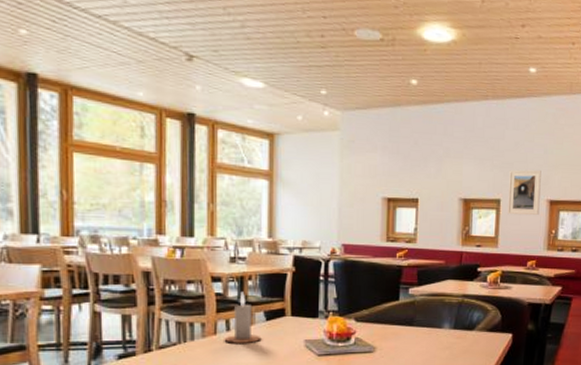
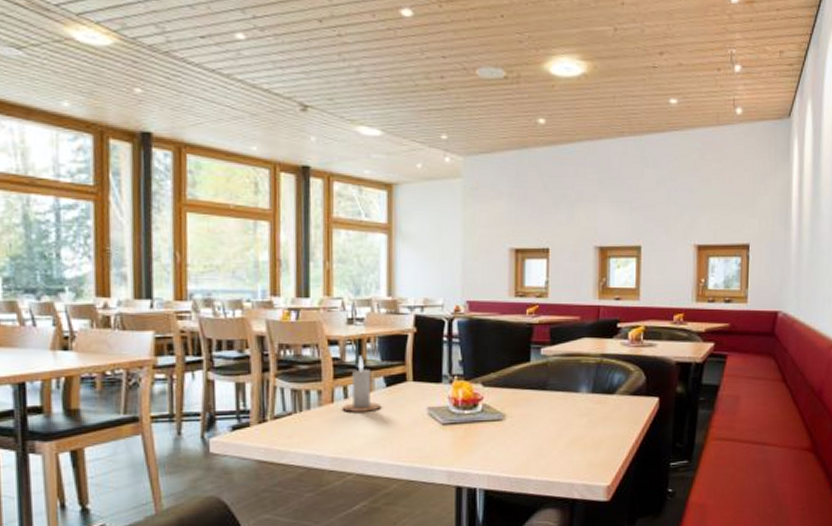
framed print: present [508,169,541,216] -> none [650,211,687,263]

